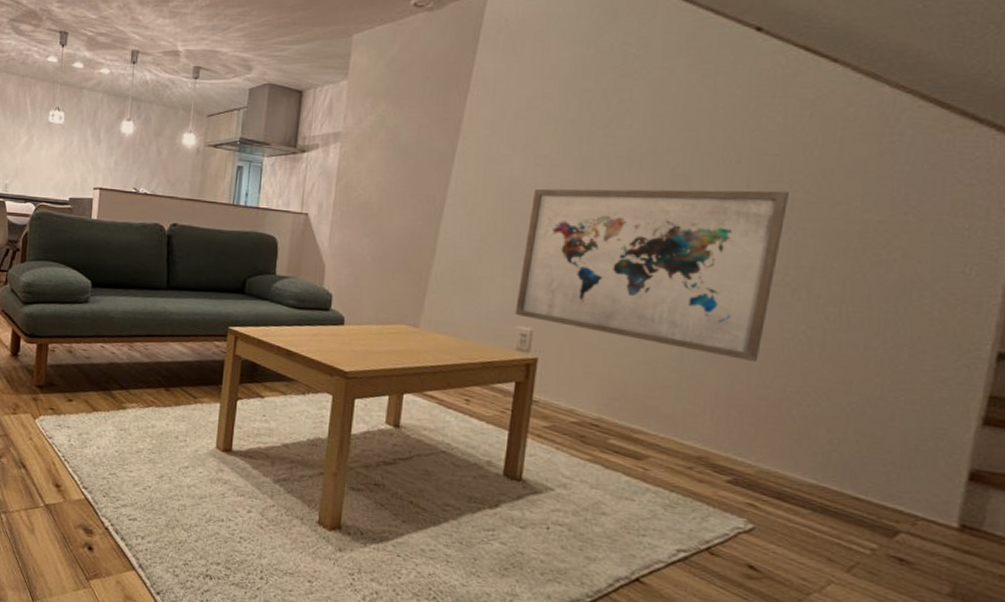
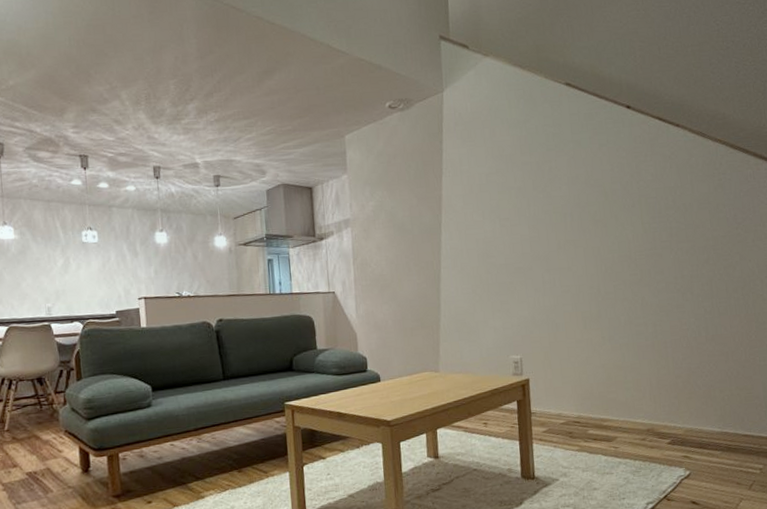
wall art: present [515,188,789,363] -> none [503,223,671,352]

